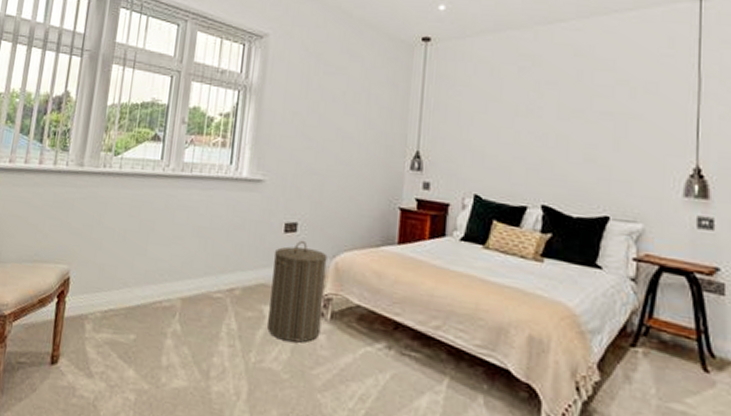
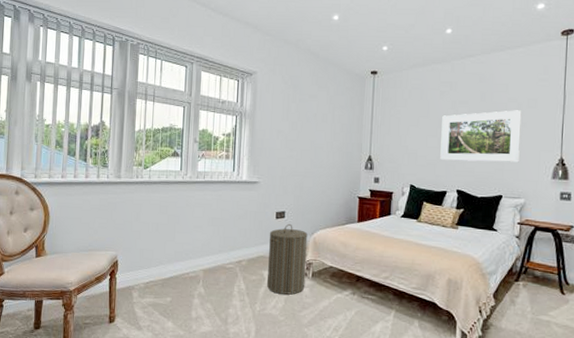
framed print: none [517,96,637,171] -> present [440,110,522,163]

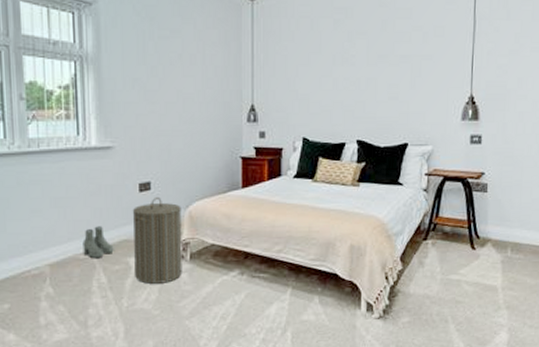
boots: none [229,243,253,268] -> present [83,226,114,258]
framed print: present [440,110,522,163] -> none [336,40,428,107]

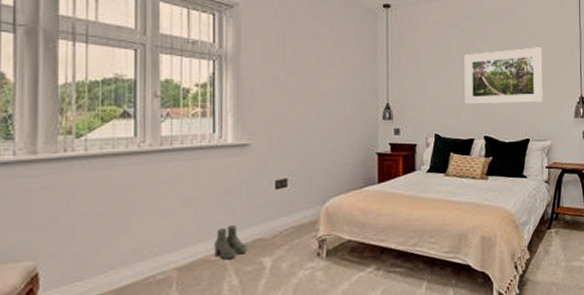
laundry hamper: present [132,196,182,284] -> none [267,193,318,284]
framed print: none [336,40,428,107] -> present [464,47,543,105]

